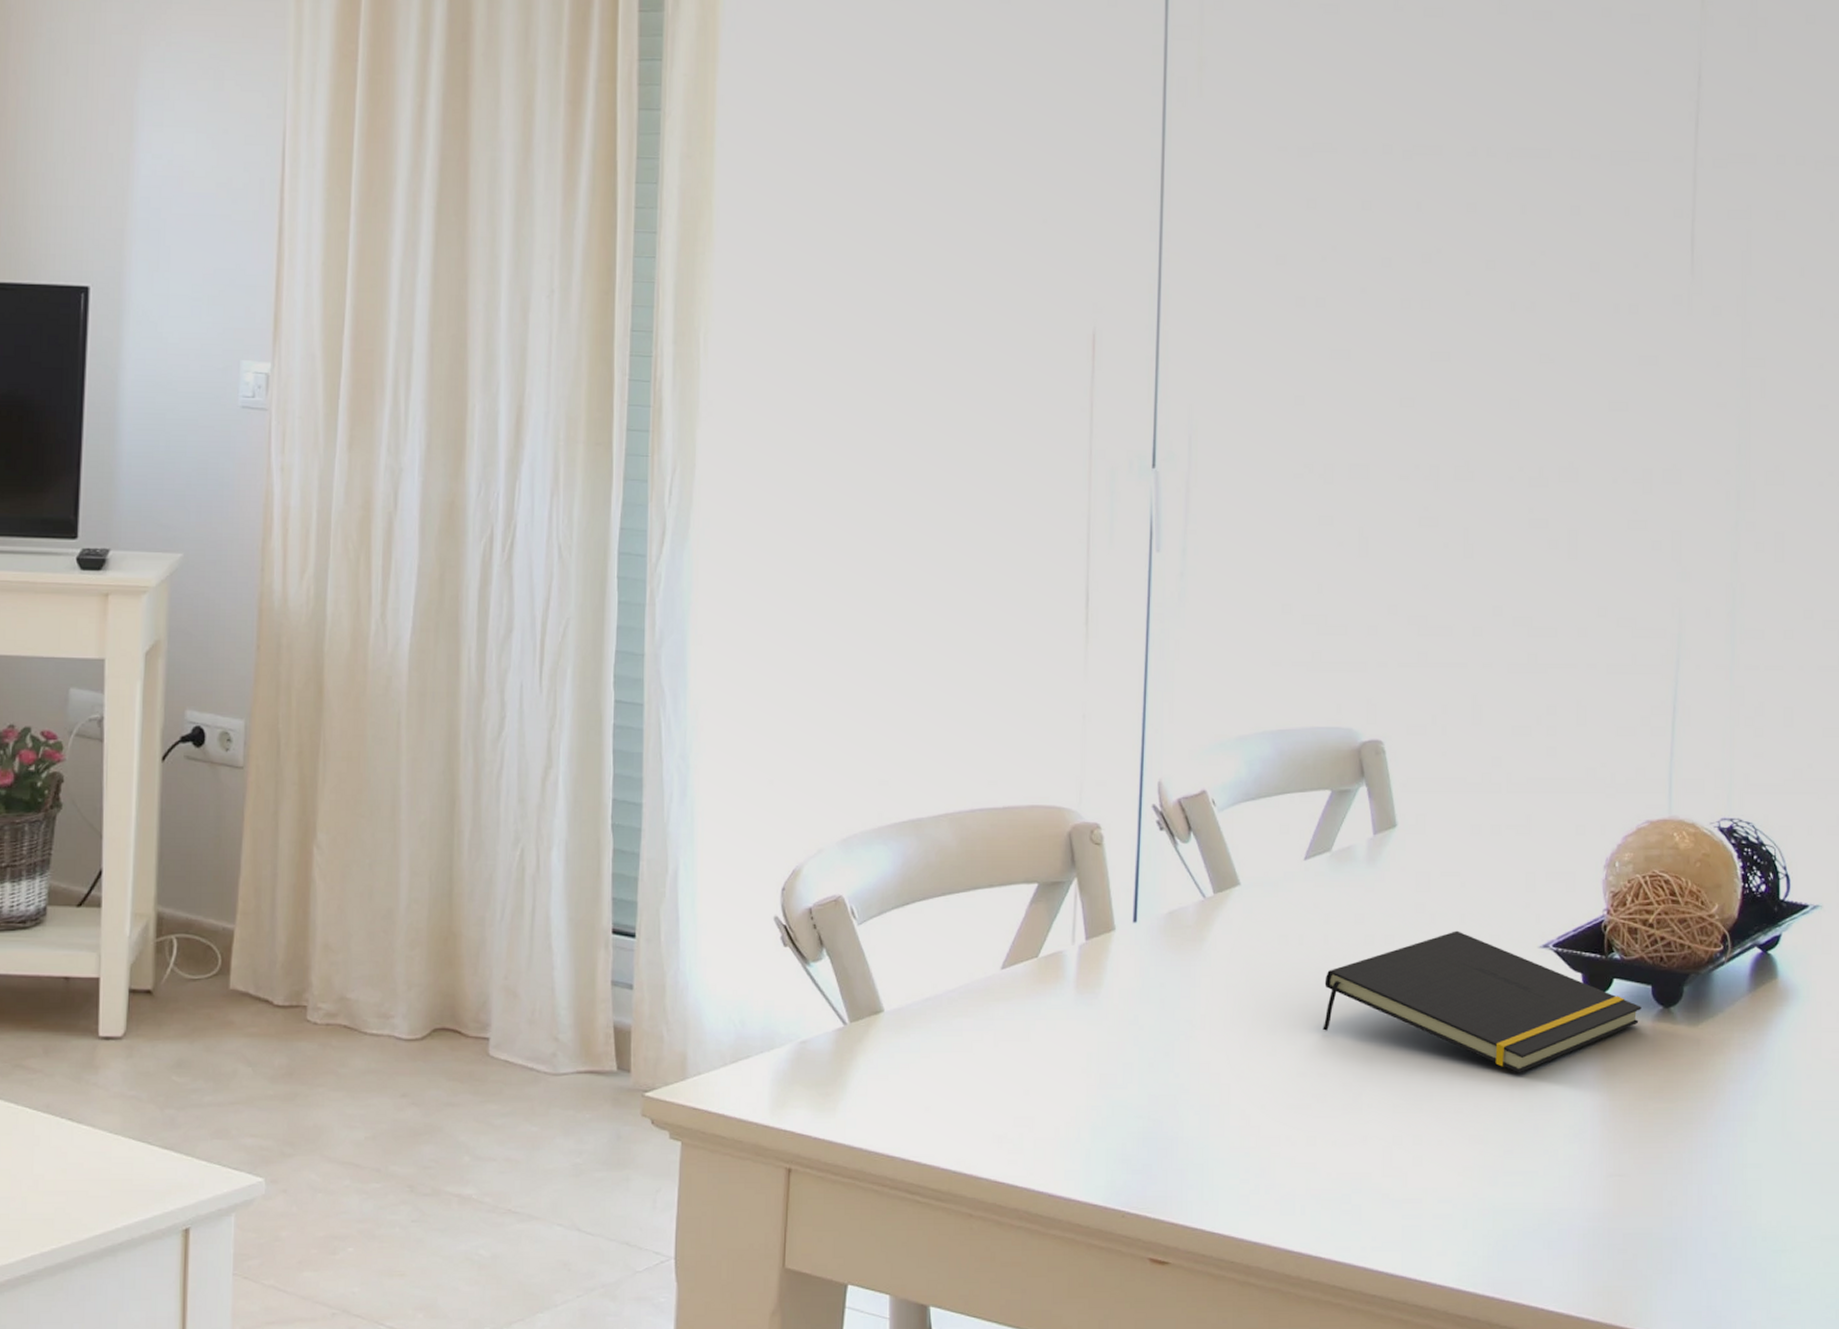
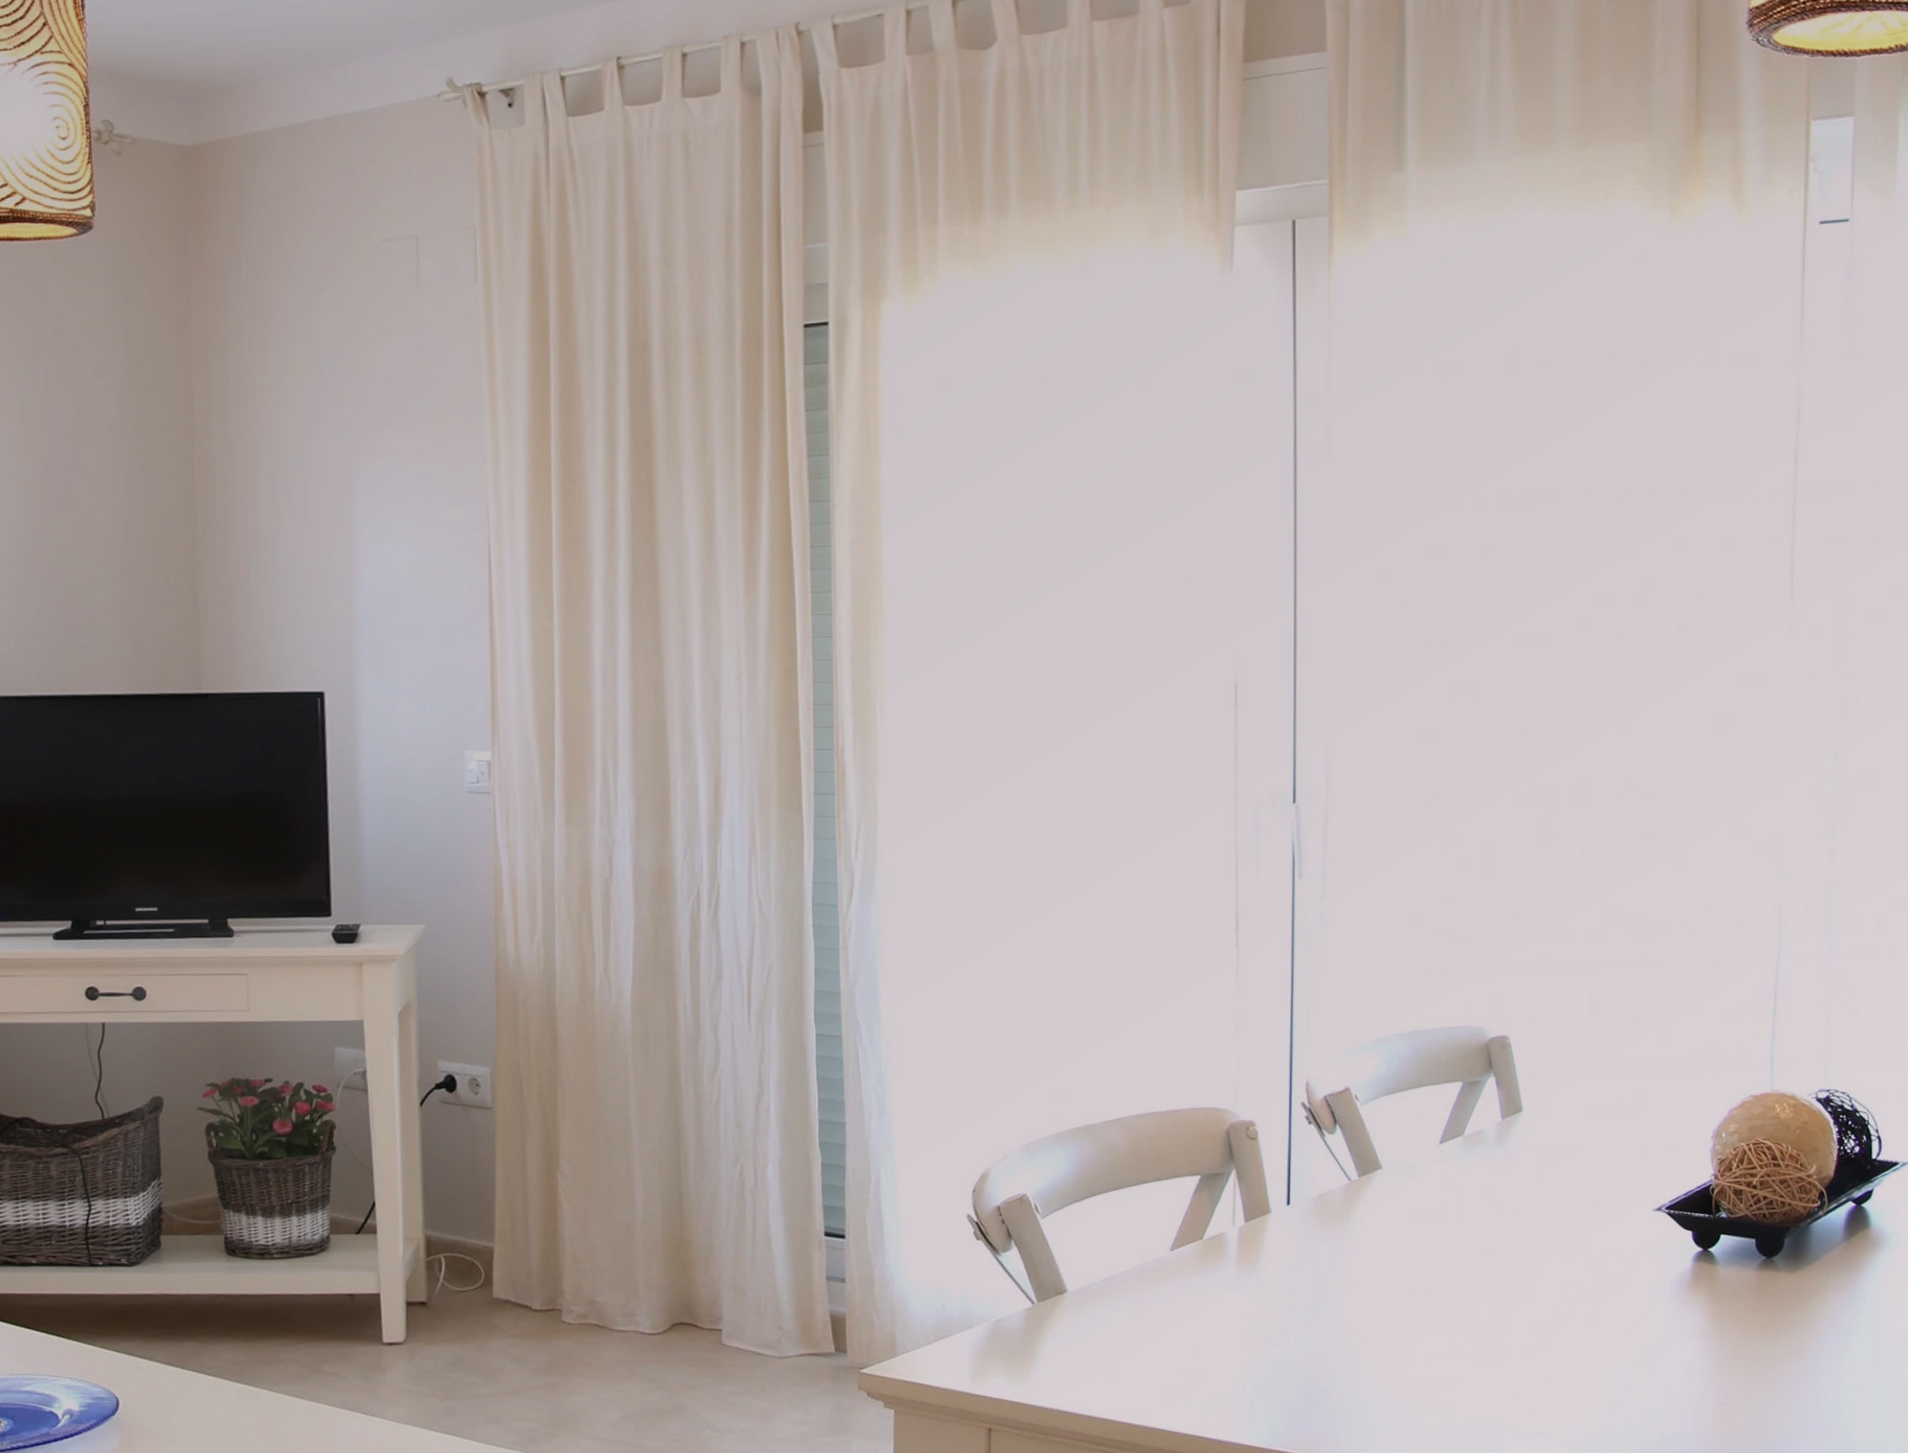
notepad: present [1323,931,1642,1073] -> none [1459,1199,1746,1320]

